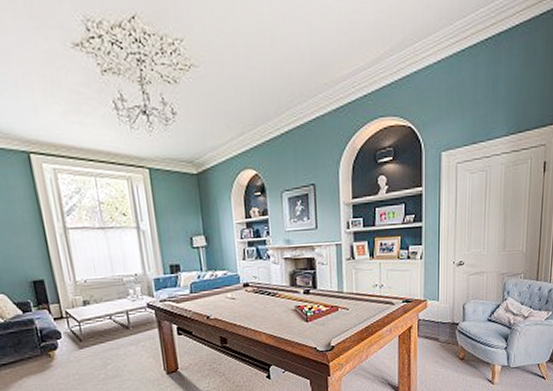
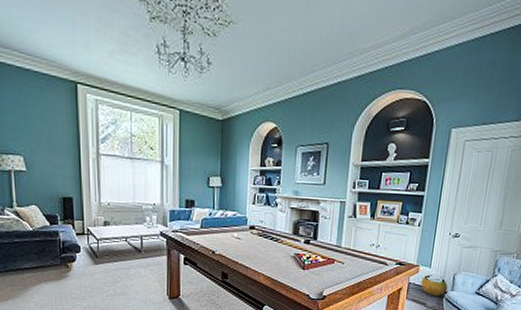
clay pot: none [431,308,459,331] -> present [421,275,448,297]

